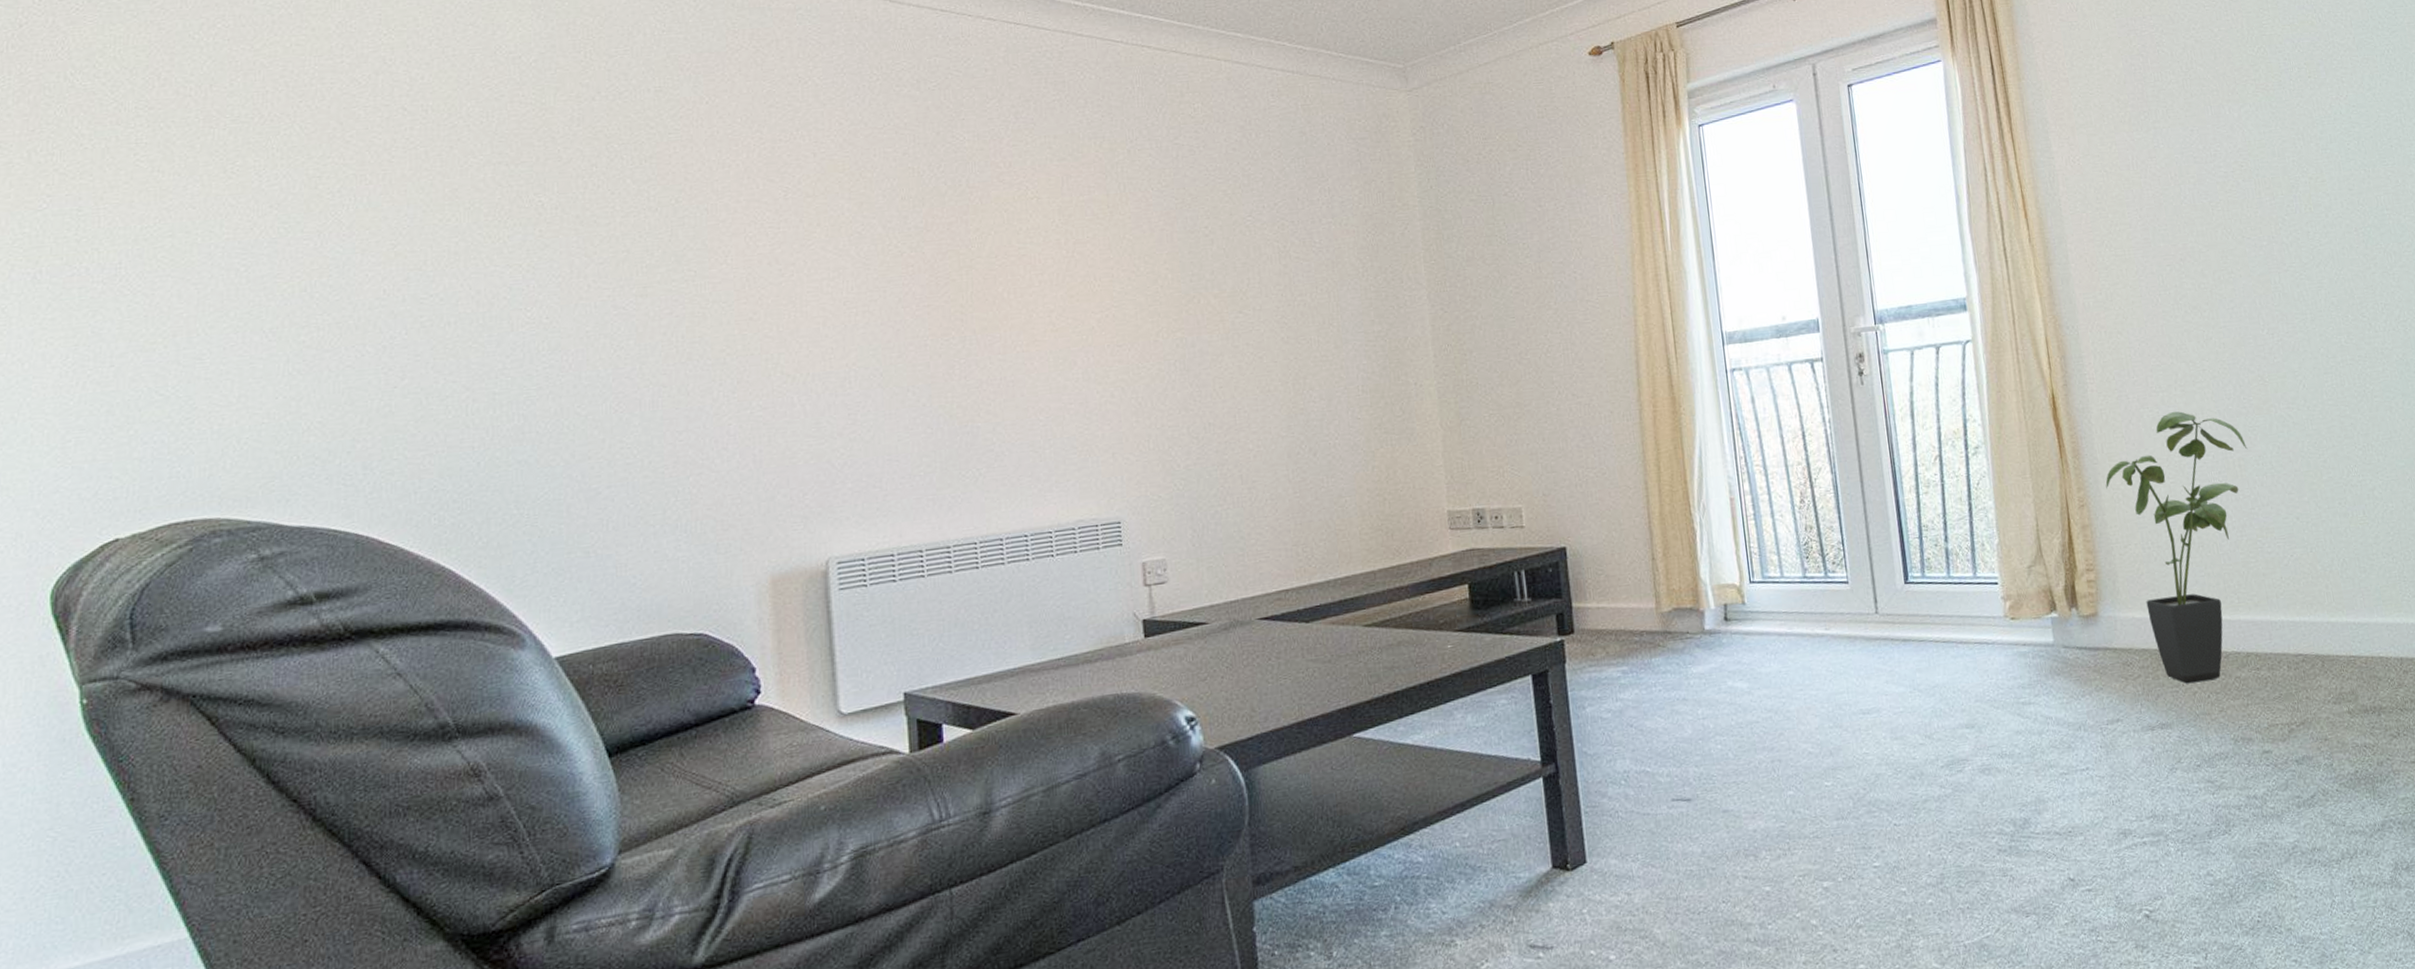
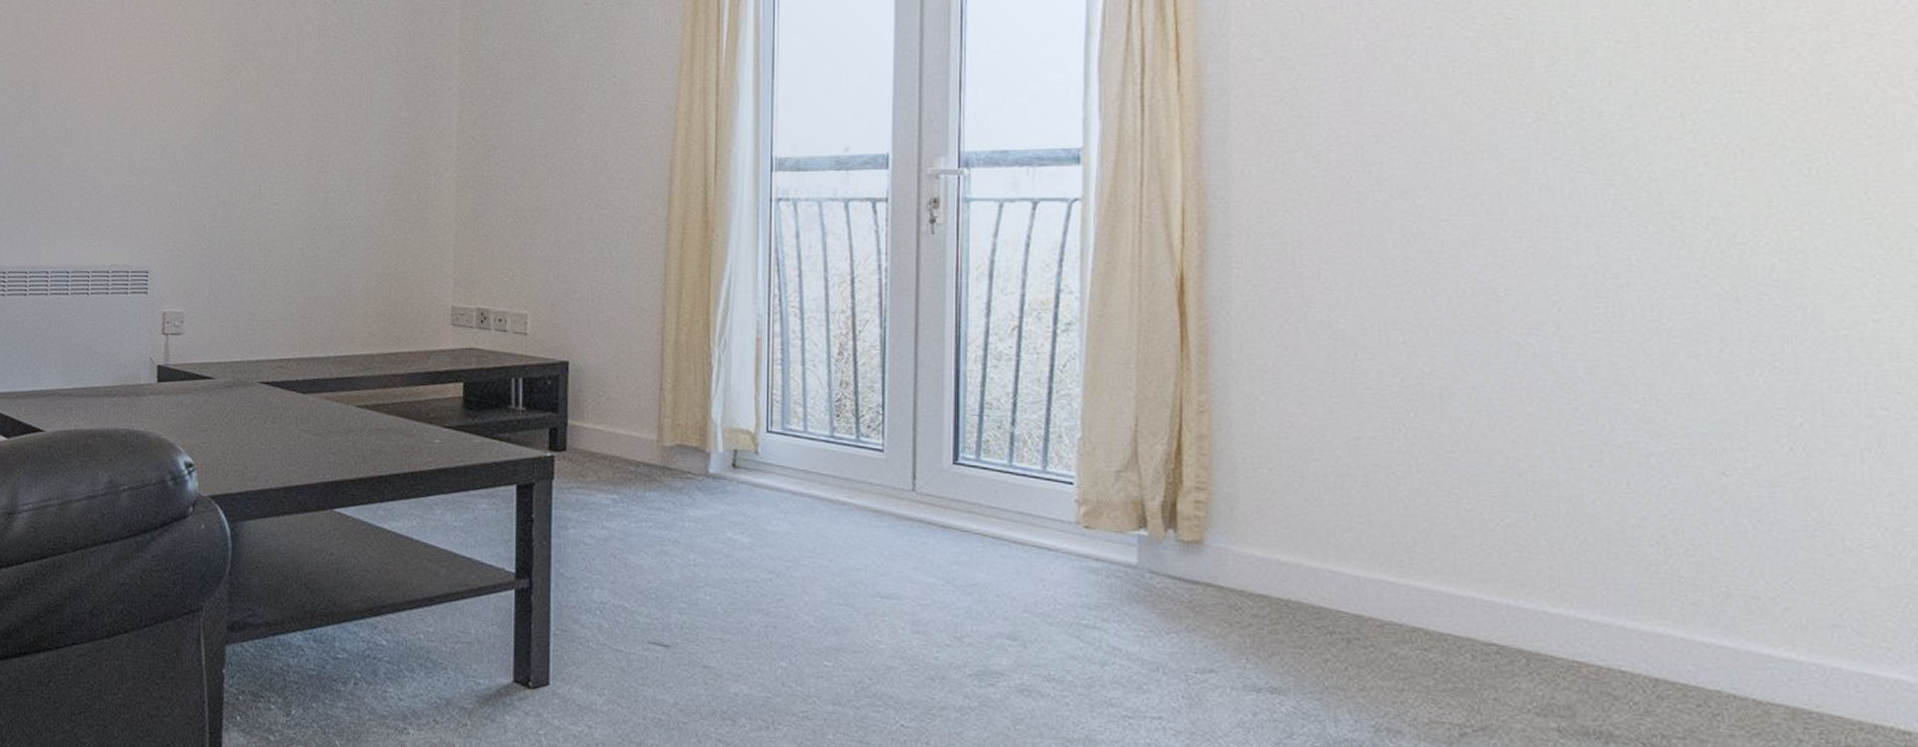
house plant: present [2105,411,2248,684] -> none [1239,317,1457,650]

